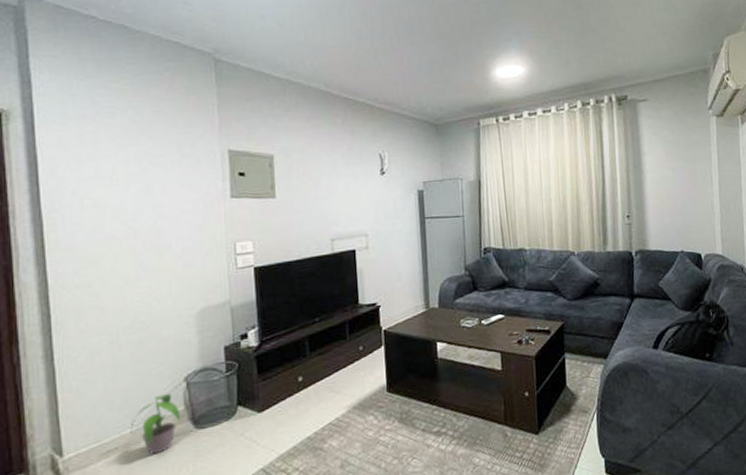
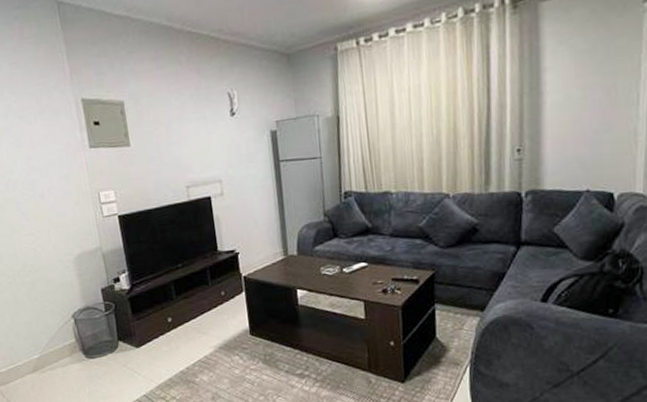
potted plant: present [130,394,181,455] -> none [35,328,74,377]

